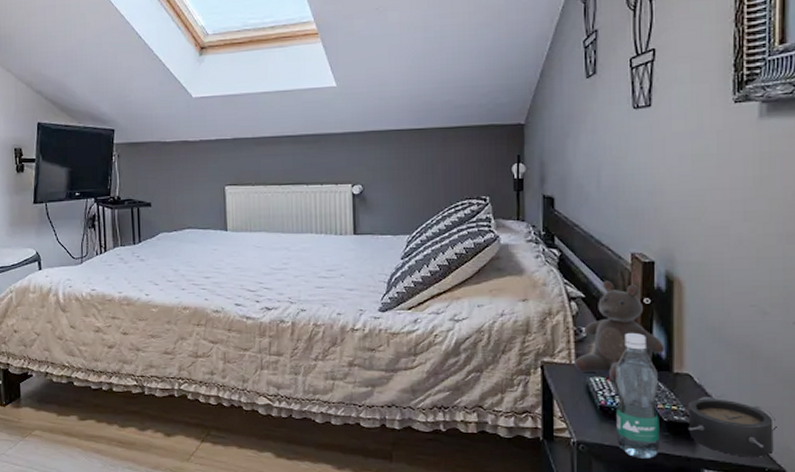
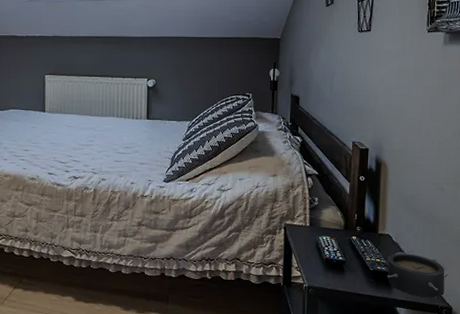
stuffed bear: present [575,280,665,383] -> none [309,162,373,241]
bottle: present [616,332,660,459] -> none [336,202,368,299]

